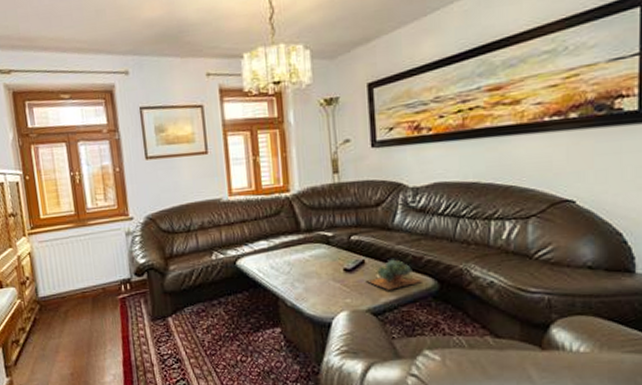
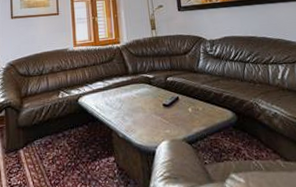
succulent plant: present [365,259,422,290] -> none [180,96,224,122]

